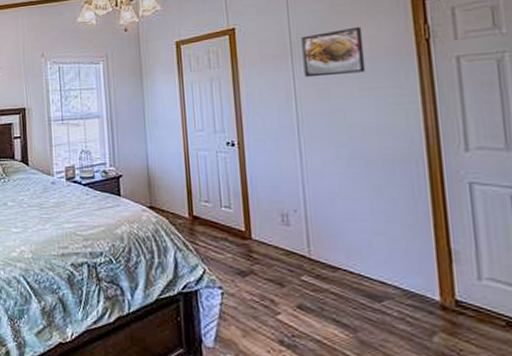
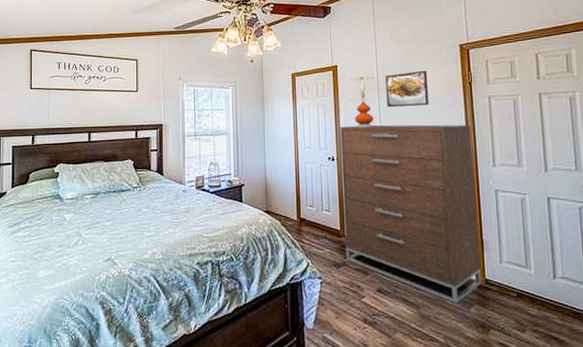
dresser: none [241,95,449,330] -> present [340,124,481,304]
table lamp: none [249,39,288,104] -> present [347,76,375,127]

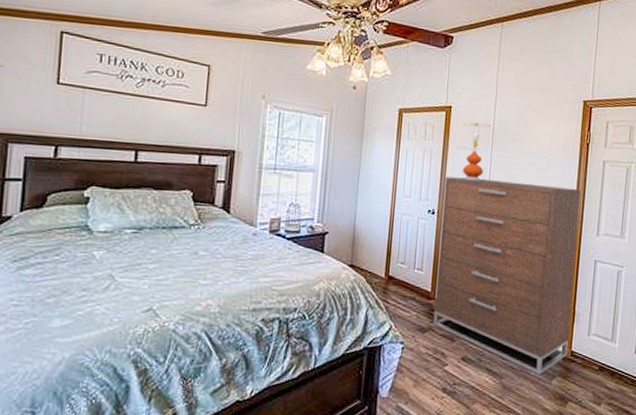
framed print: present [385,70,429,108] -> none [499,124,547,163]

